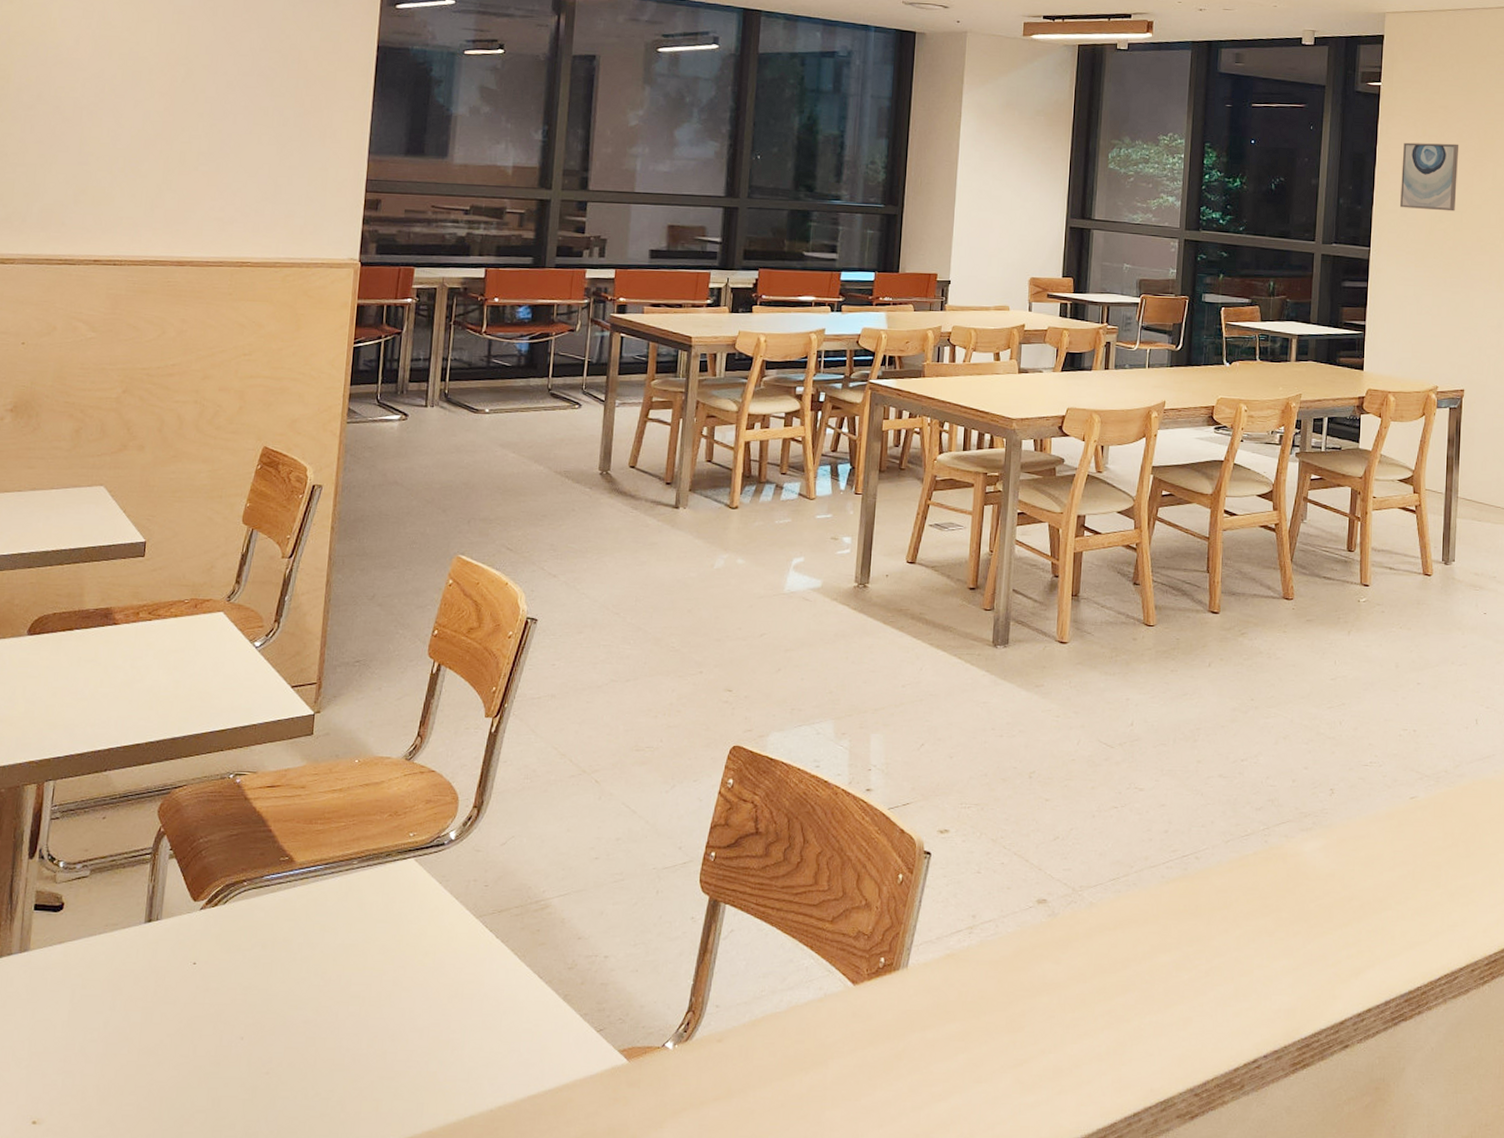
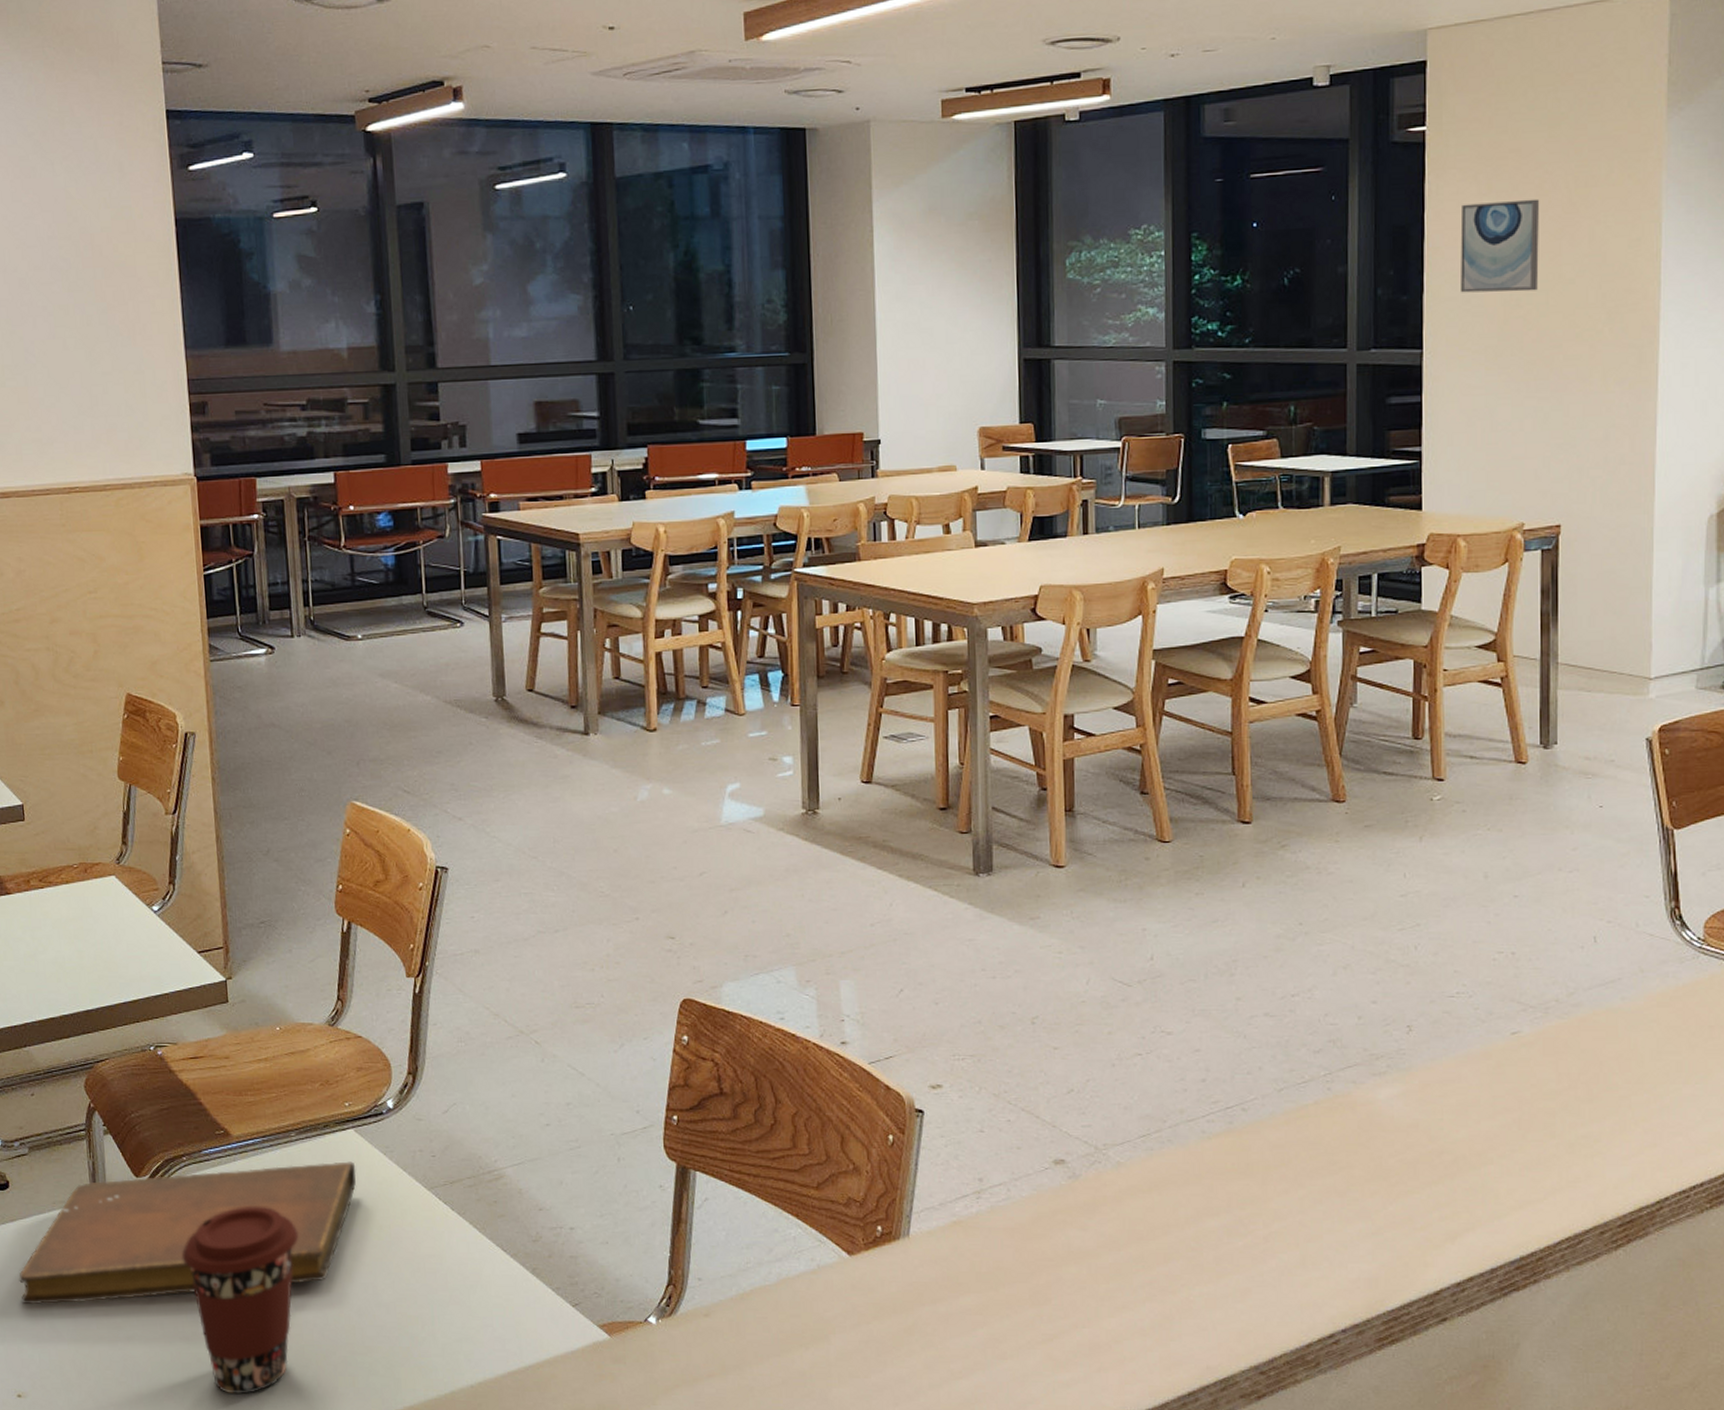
notebook: none [55,889,411,1028] -> present [19,1161,357,1304]
coffee cup: none [226,931,346,1120] -> present [182,1206,299,1395]

